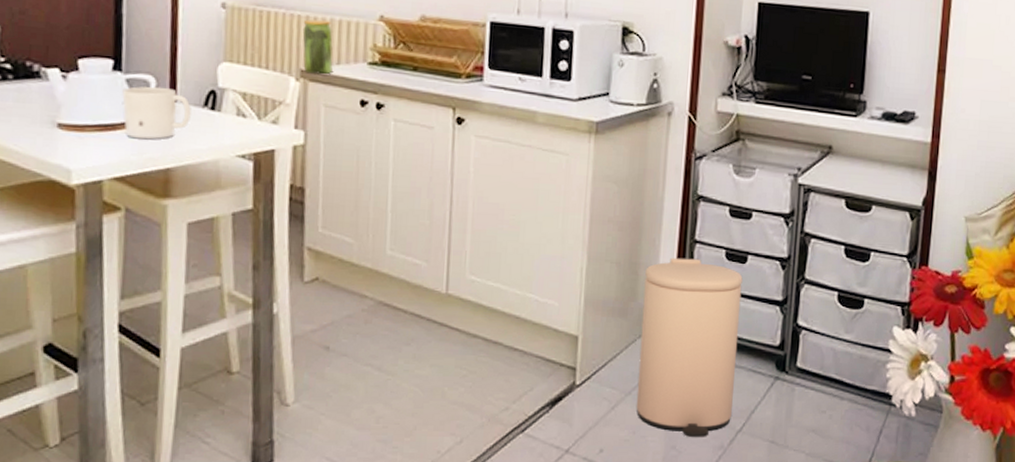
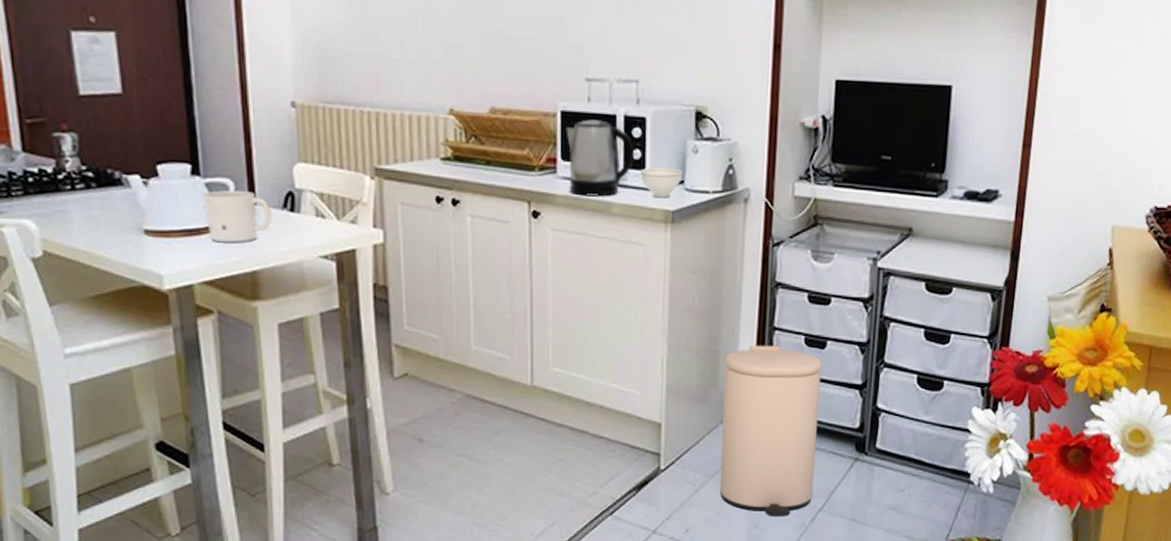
jar: present [302,19,333,75] -> none [373,115,406,172]
kettle: none [494,30,561,106] -> present [566,119,634,197]
bowl: none [566,79,608,109] -> present [640,167,683,198]

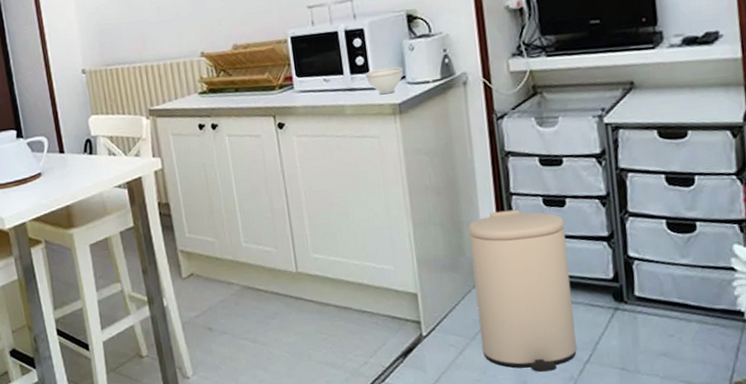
mug: present [203,190,271,244] -> none [26,143,77,187]
kettle: present [566,119,634,197] -> none [296,38,358,104]

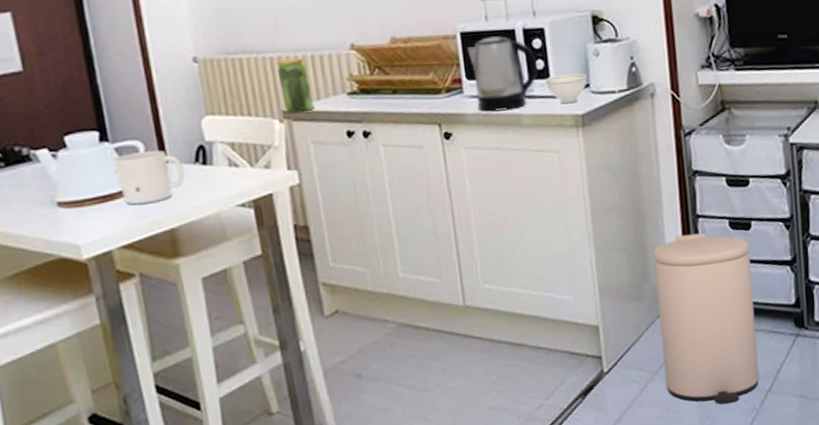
mug: none [26,143,77,187] -> present [113,150,185,205]
jar: none [143,66,173,112] -> present [276,58,314,114]
kettle: none [296,38,358,104] -> present [467,36,538,112]

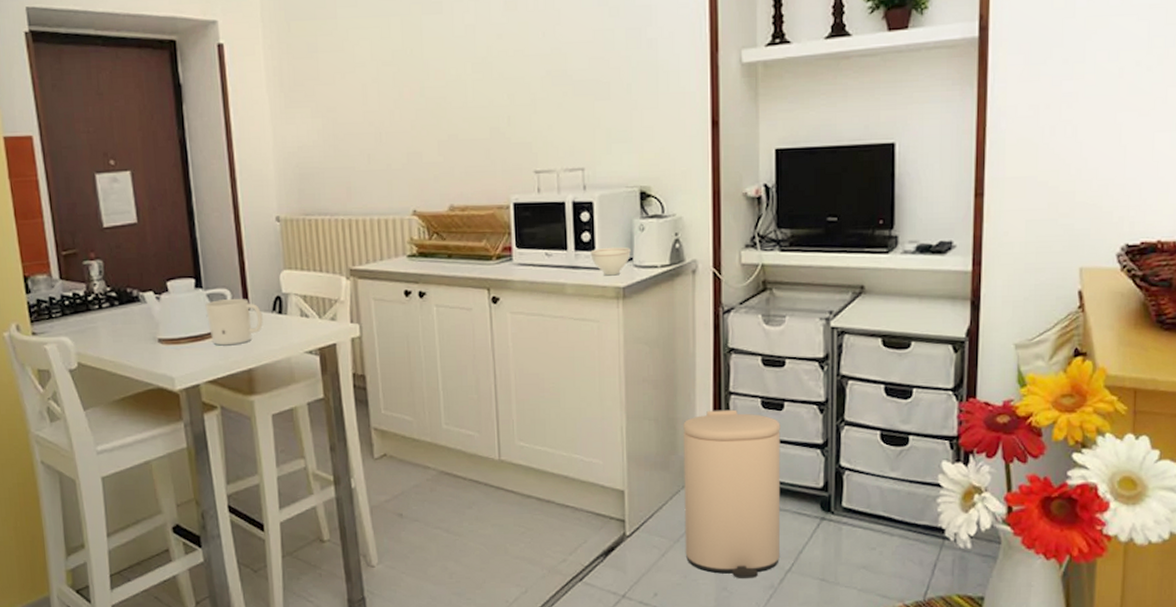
jar: present [276,58,314,114] -> none [347,221,377,272]
kettle: present [467,36,538,112] -> none [519,208,584,280]

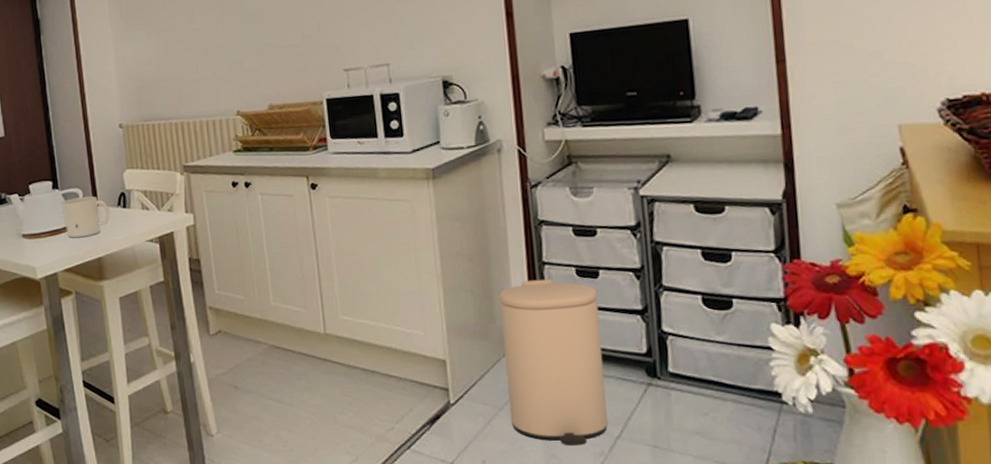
bowl: present [590,246,631,276] -> none [399,131,438,159]

